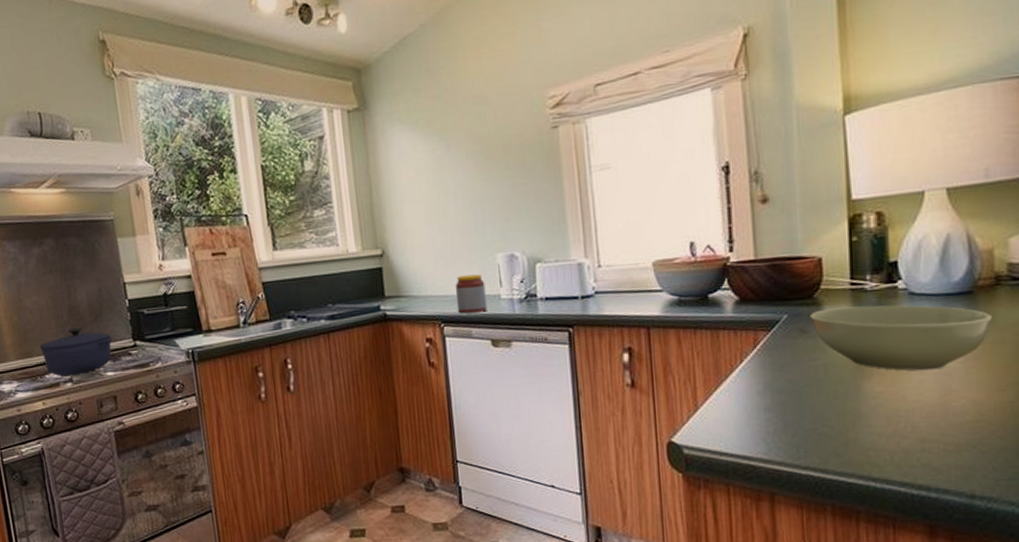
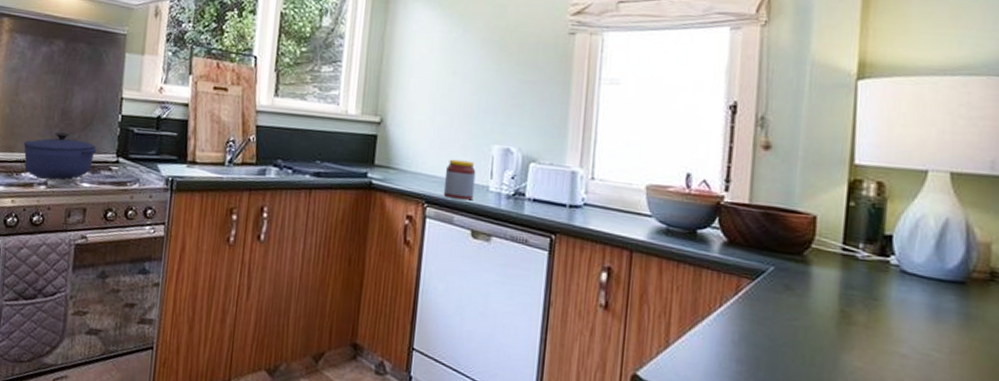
bowl: present [810,305,991,371] -> none [797,269,982,356]

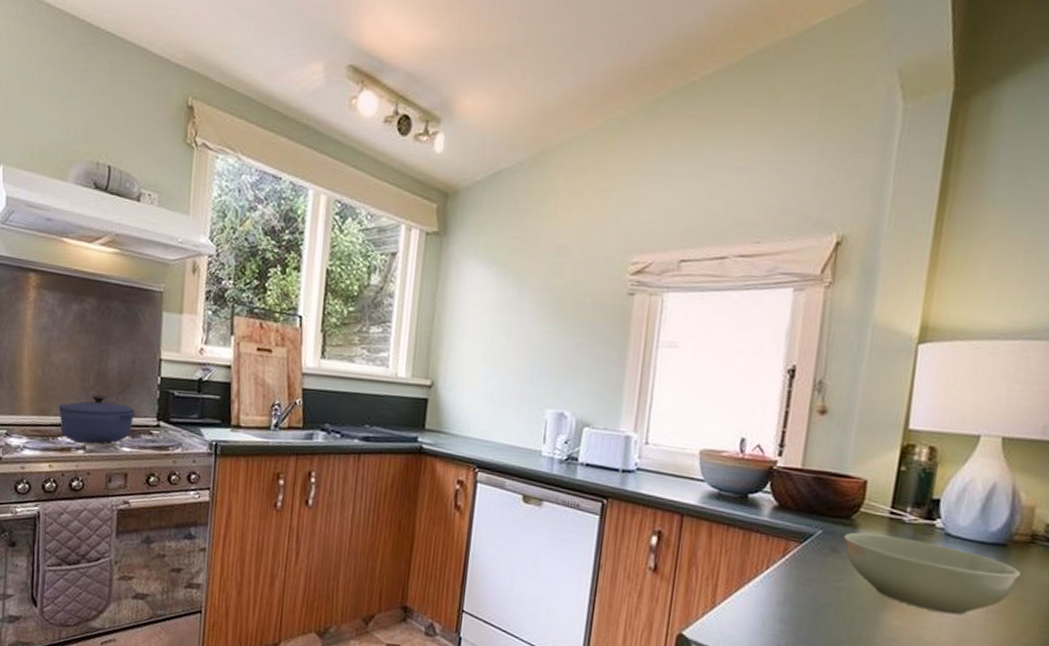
jar: present [443,159,476,201] -> none [495,423,529,466]
bowl: none [797,269,982,356] -> present [844,532,1020,615]

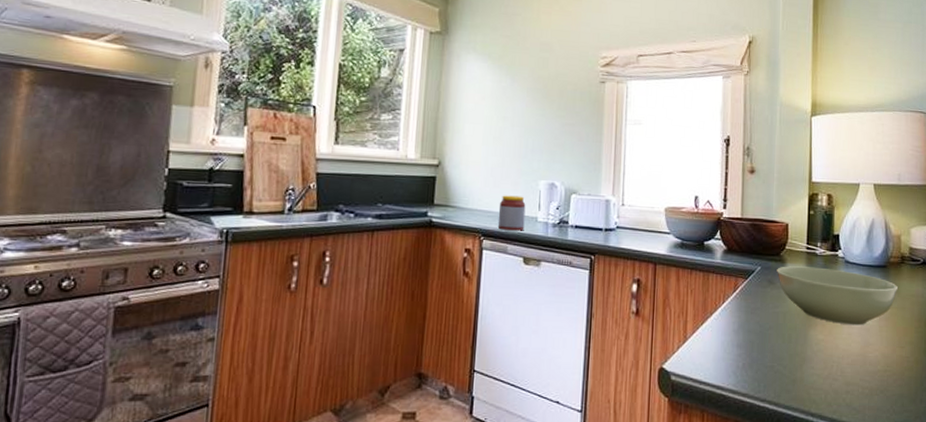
cooking pot: present [58,395,136,444] -> none [49,190,140,240]
jar: none [495,423,529,466] -> present [497,195,526,232]

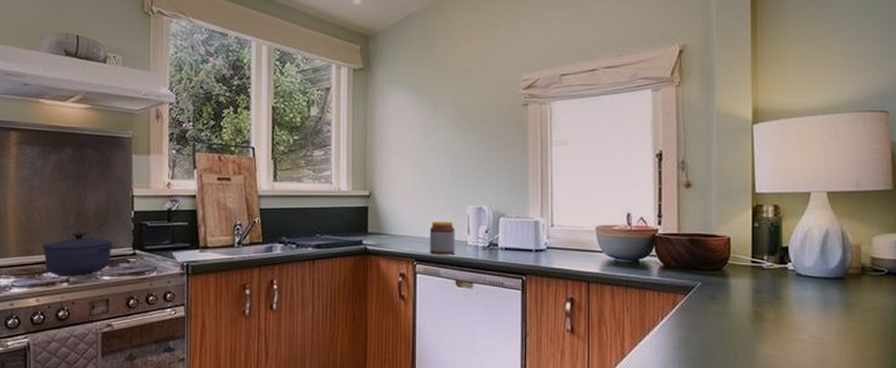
cooking pot: none [49,190,140,240] -> present [42,233,114,276]
bowl: present [777,266,898,326] -> none [719,281,858,340]

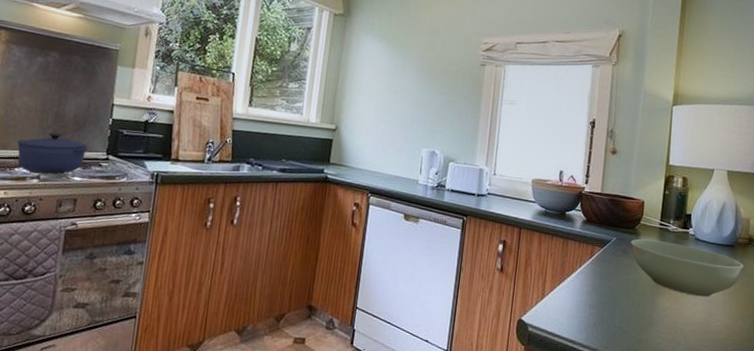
jar: present [429,221,455,256] -> none [383,159,409,192]
bowl: none [719,281,858,340] -> present [630,238,743,297]

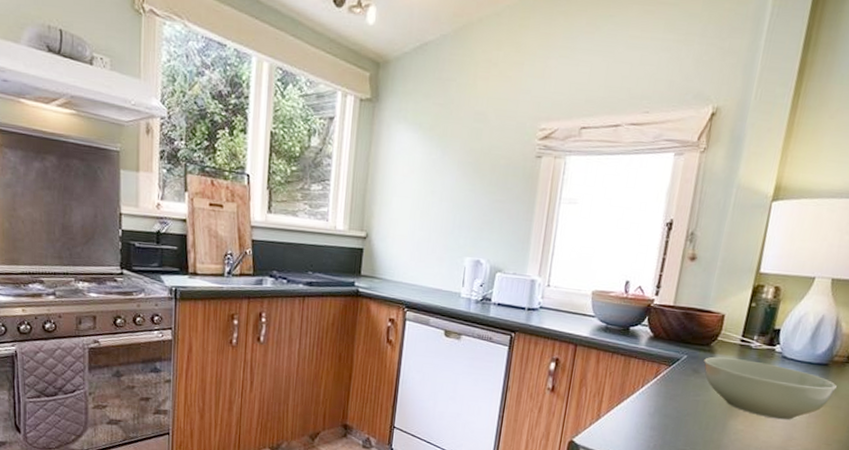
cooking pot: present [17,132,88,174] -> none [27,246,101,290]

